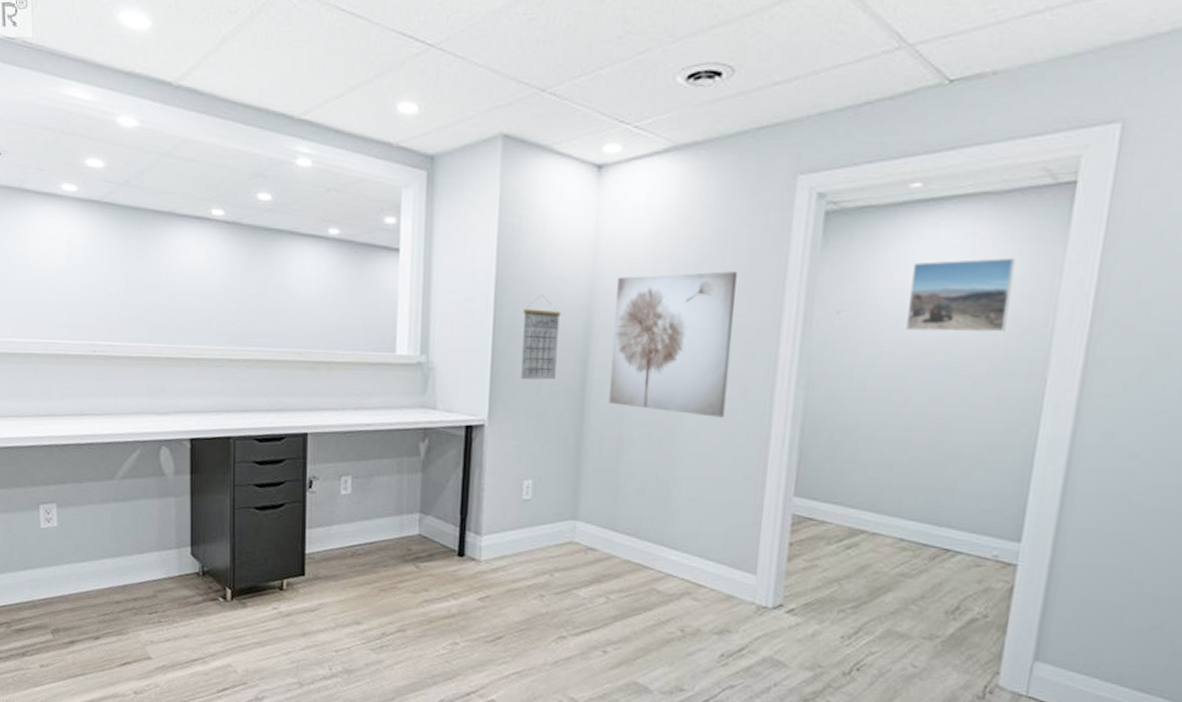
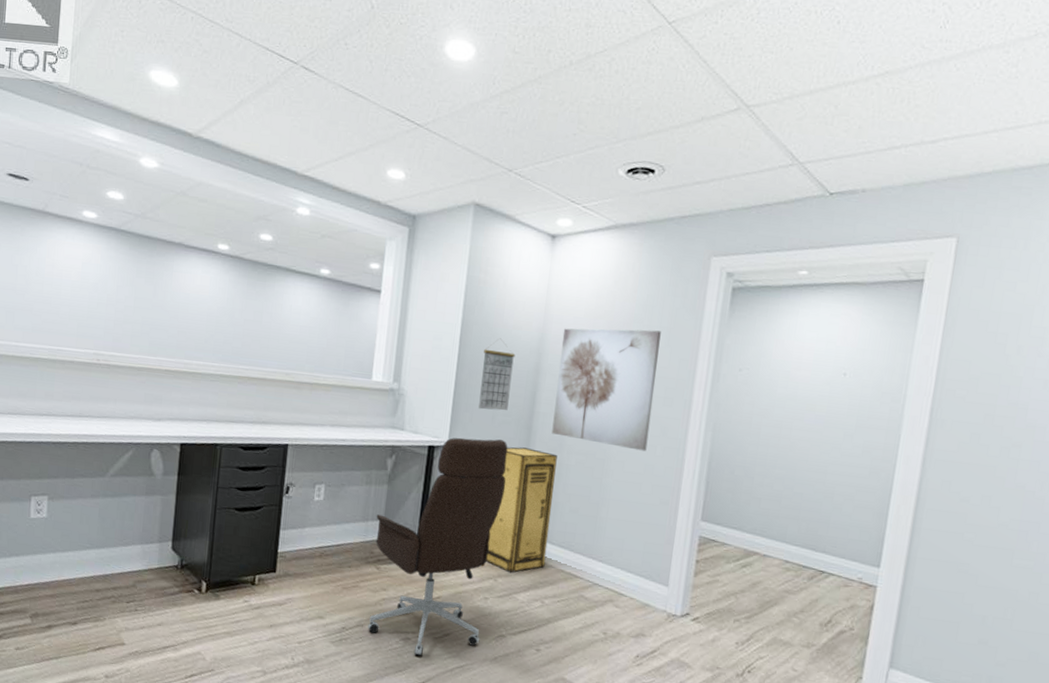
office chair: none [410,413,558,662] -> present [368,437,508,656]
storage cabinet: none [539,421,617,567] -> present [486,447,557,573]
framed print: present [906,257,1016,332] -> none [793,334,878,395]

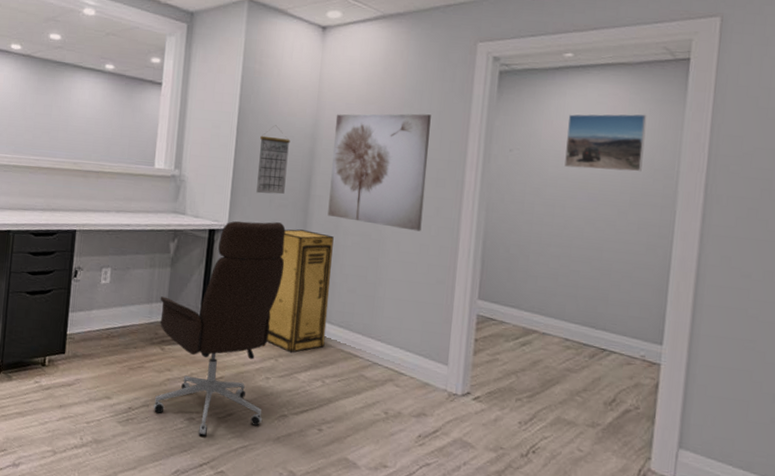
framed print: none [793,334,878,395] -> present [564,114,647,172]

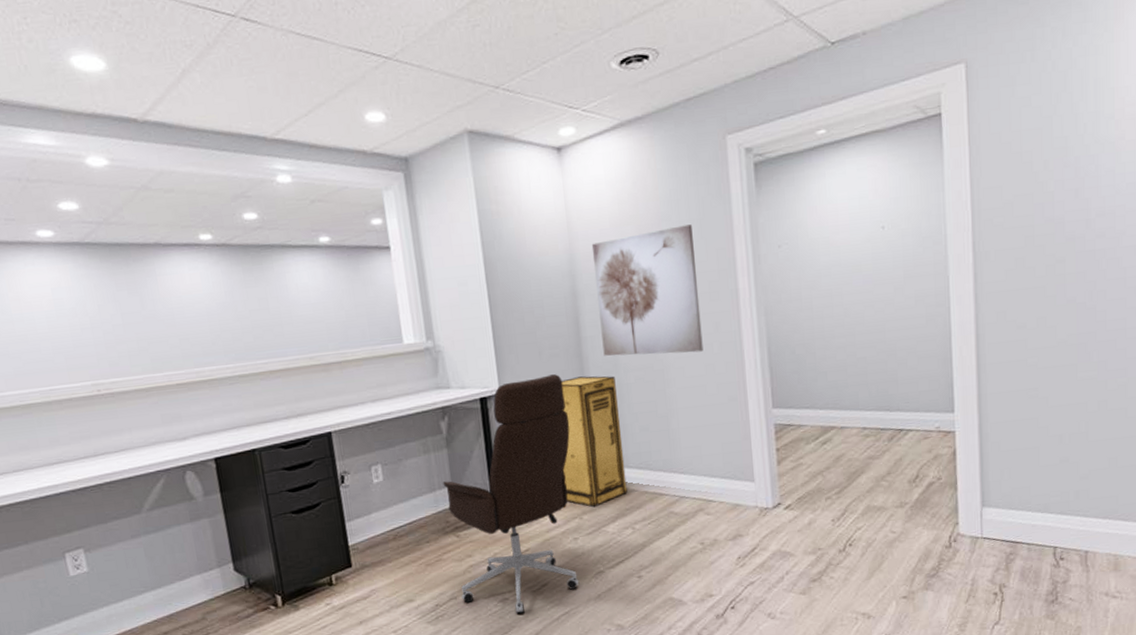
calendar: present [256,125,291,195] -> none [514,269,553,348]
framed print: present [564,114,647,172] -> none [831,181,911,253]

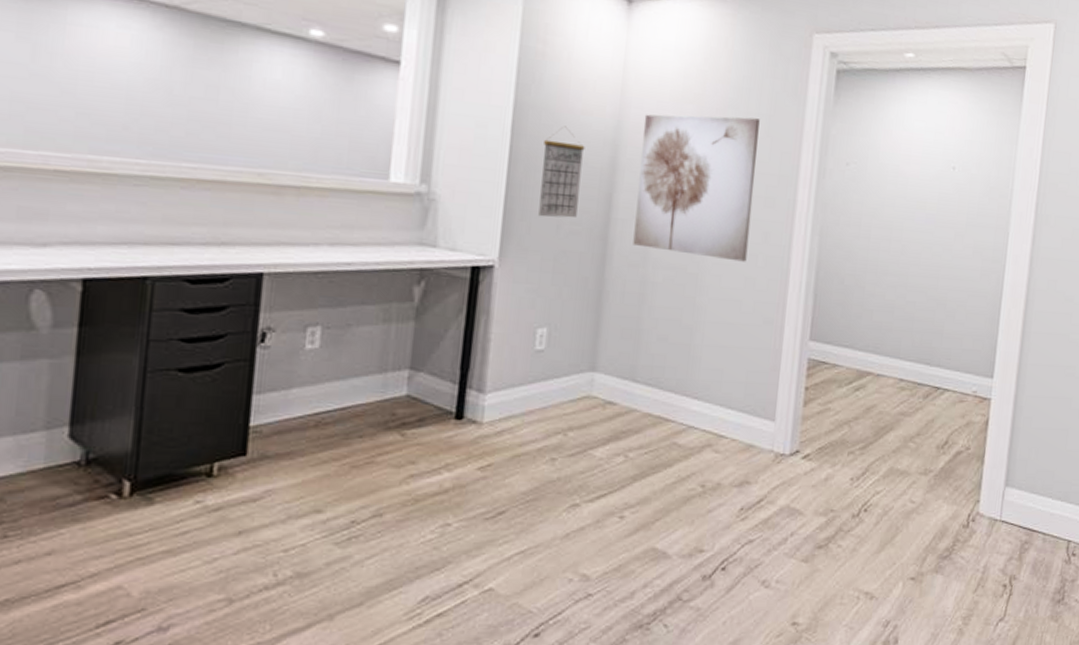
office chair: present [442,374,579,614] -> none [389,254,578,545]
calendar: none [514,269,553,348] -> present [538,126,585,218]
storage cabinet: present [561,376,628,508] -> none [552,263,641,424]

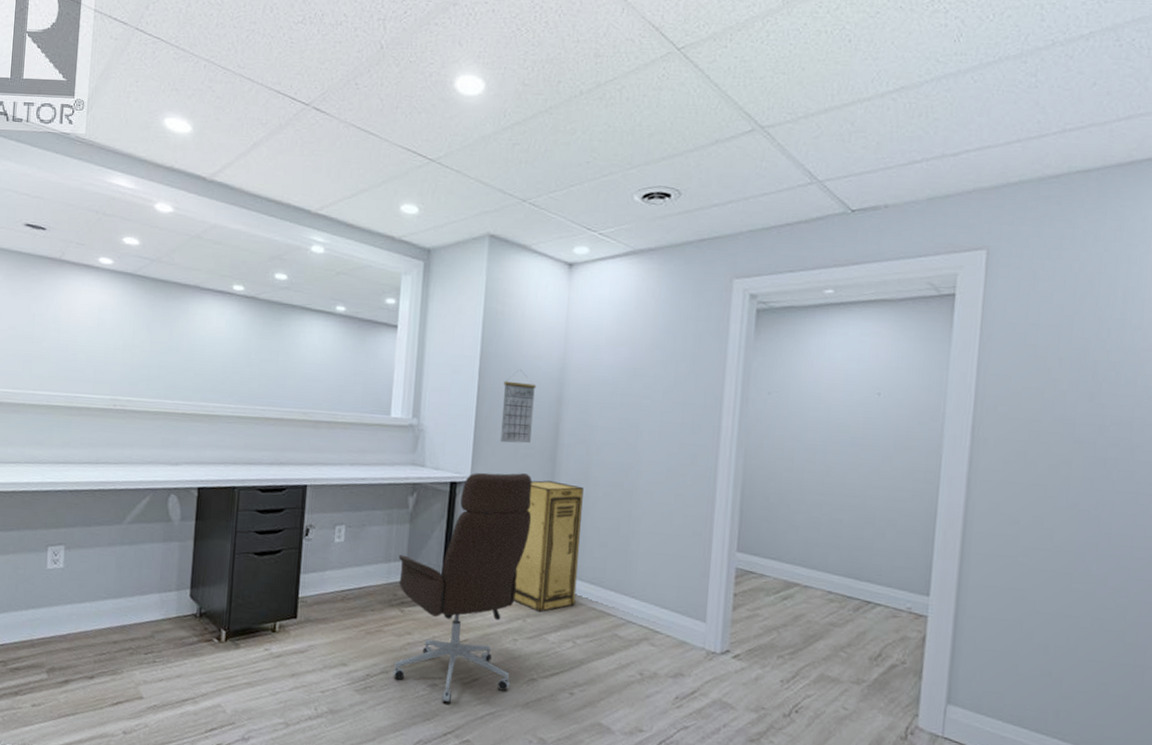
office chair: none [389,254,578,545] -> present [393,472,532,703]
storage cabinet: none [552,263,641,424] -> present [514,480,584,613]
wall art: present [633,114,760,262] -> none [577,355,685,481]

